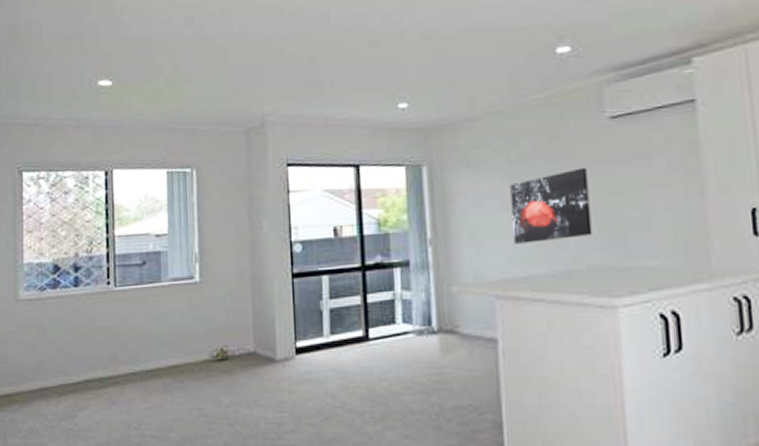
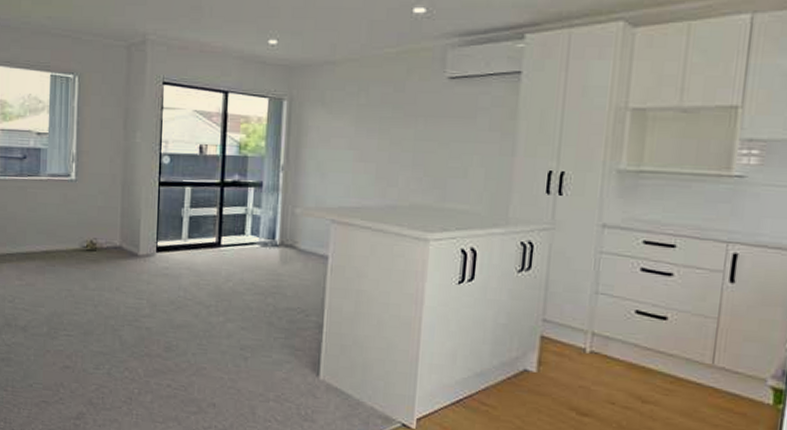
wall art: present [510,167,592,244] -> none [353,119,423,179]

